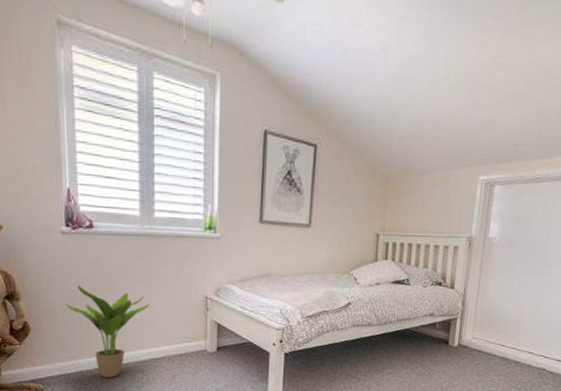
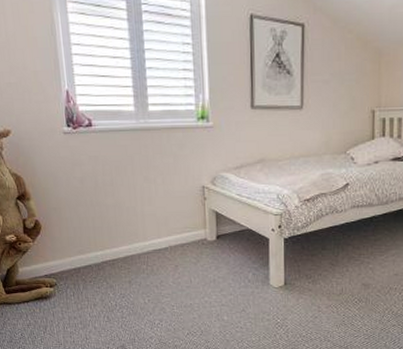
potted plant: present [64,286,149,378] -> none [70,183,149,270]

